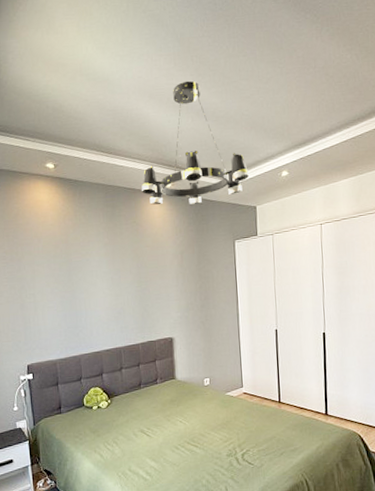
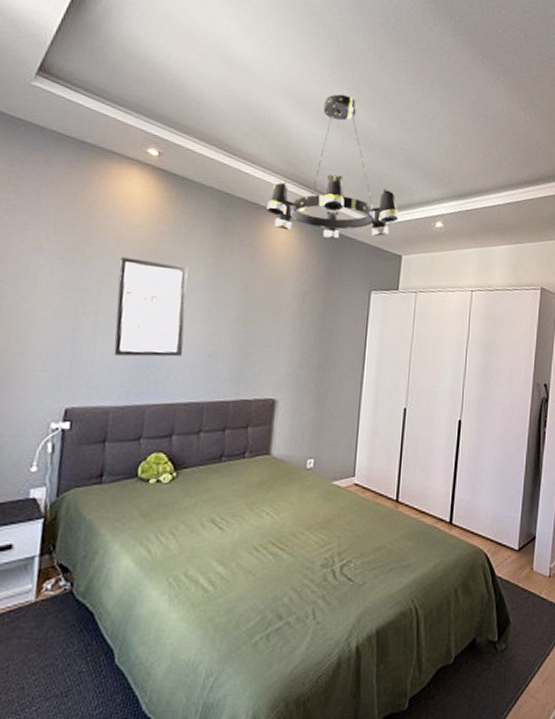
wall art: none [42,248,100,323] -> present [113,256,188,357]

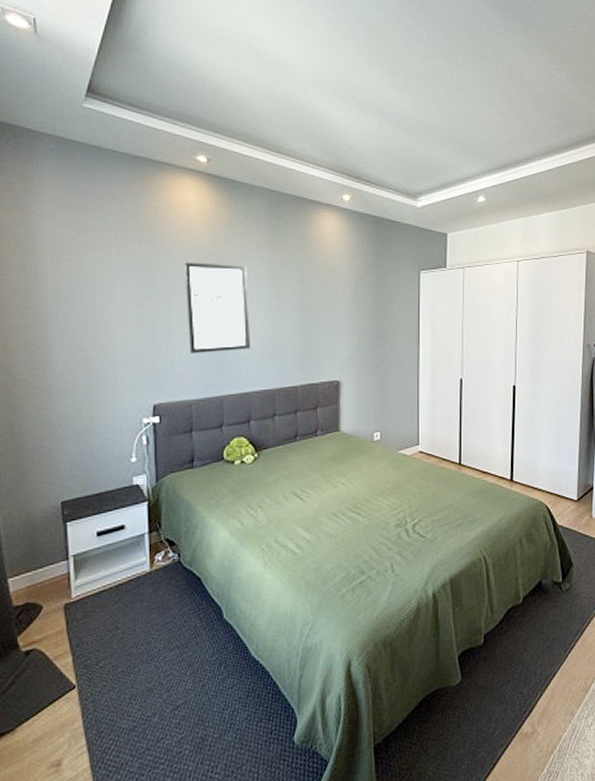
chandelier: present [267,94,399,239] -> none [314,78,442,224]

